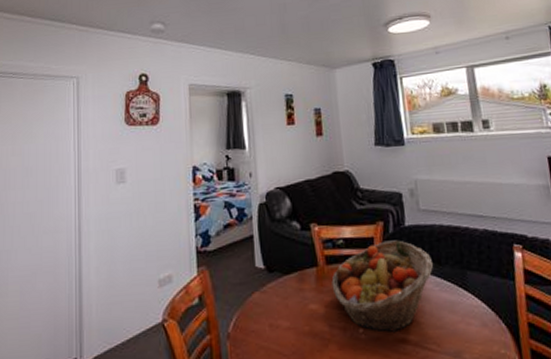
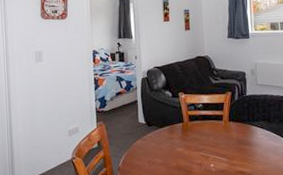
fruit basket: present [331,240,433,333] -> none [193,105,264,168]

